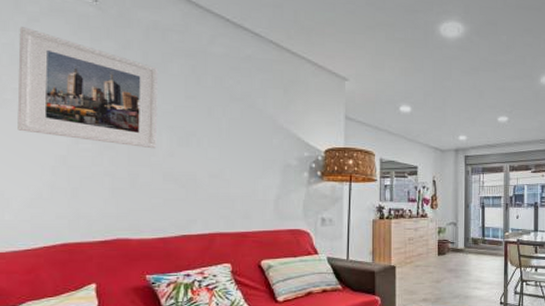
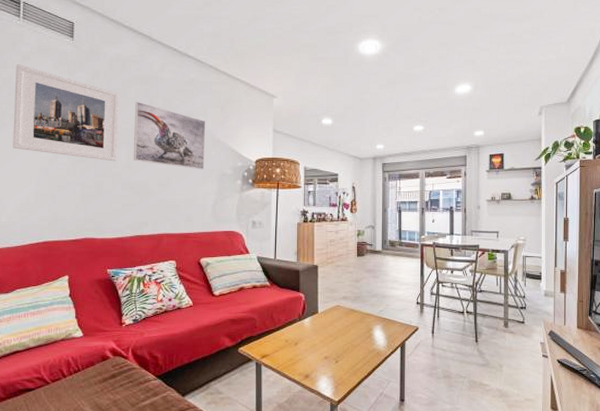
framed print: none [177,78,266,160] -> present [133,101,206,170]

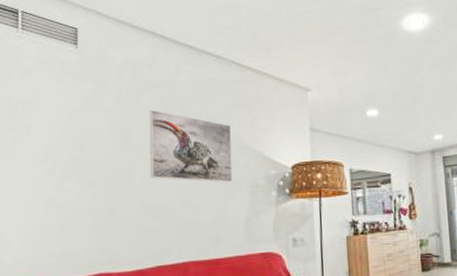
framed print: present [13,64,120,162] -> none [14,80,132,182]

